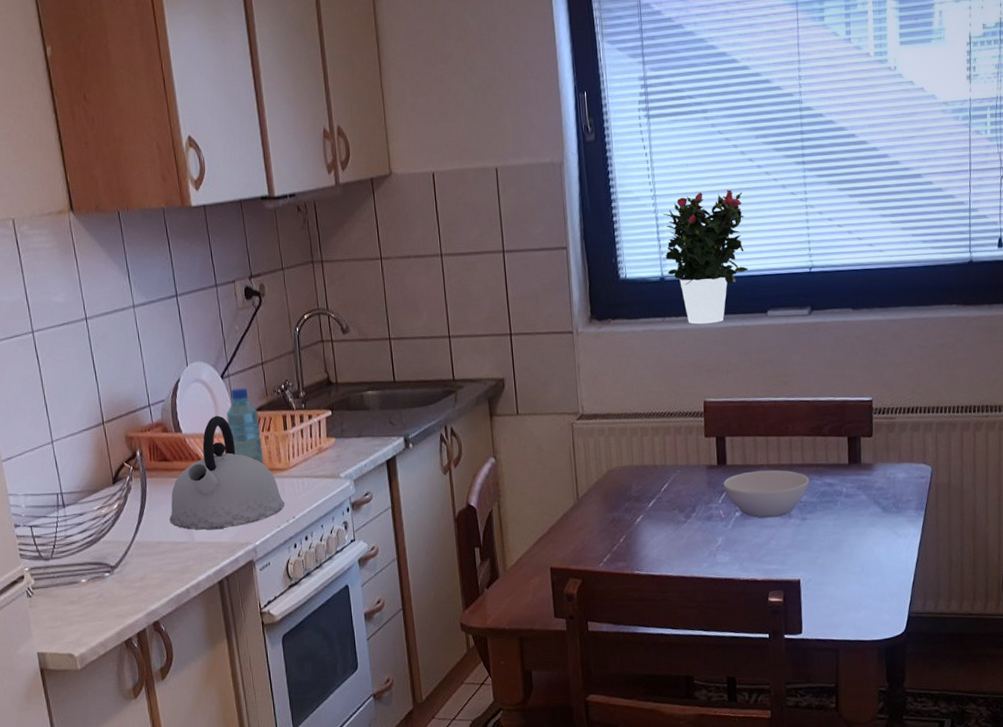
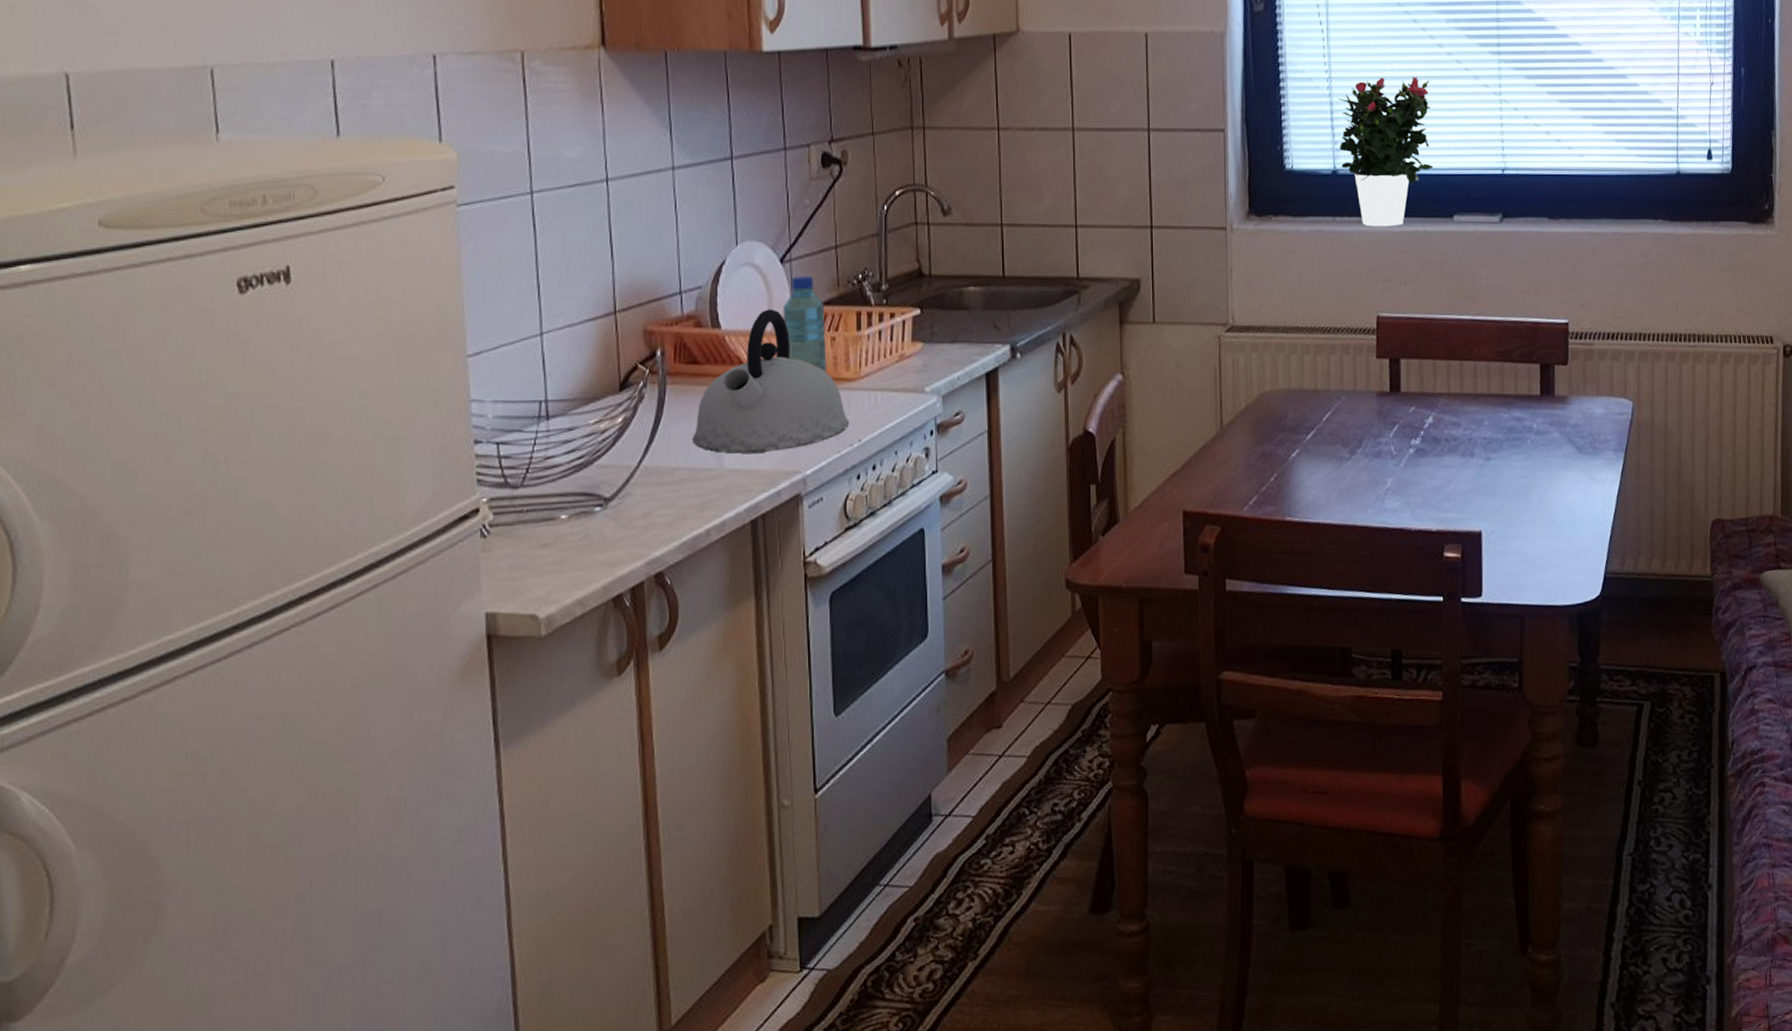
soup bowl: present [723,470,809,518] -> none [1395,399,1495,457]

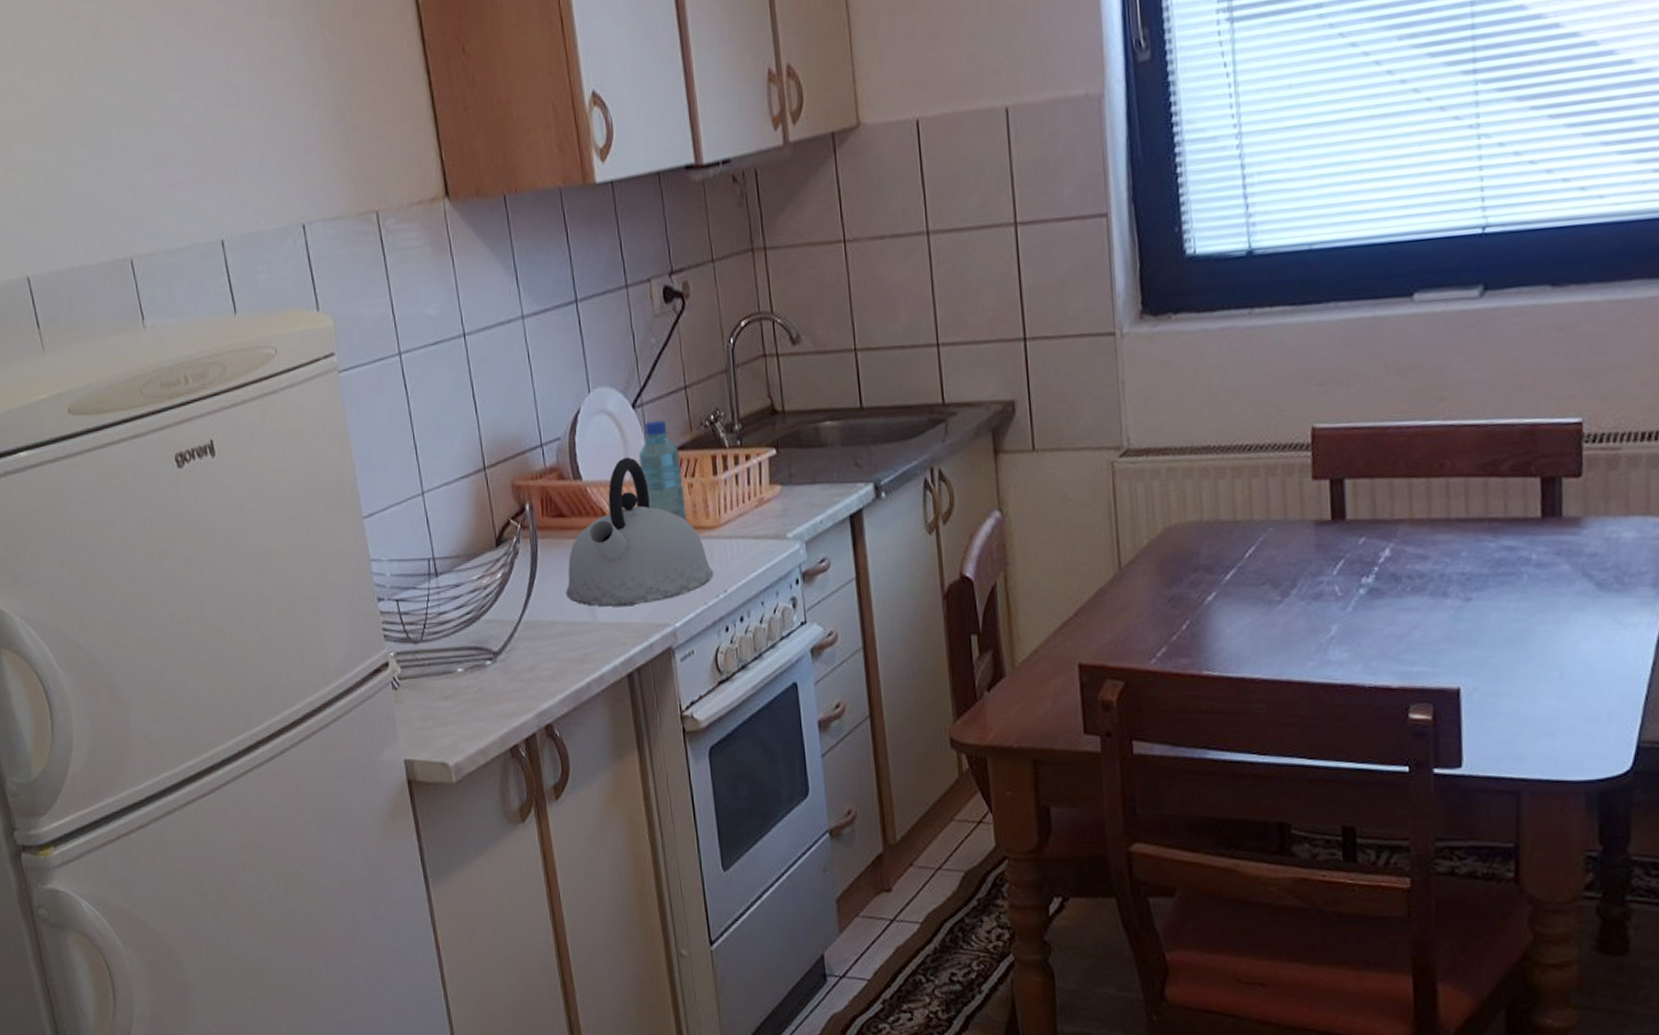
potted flower: present [1338,77,1434,227] -> none [1252,118,1385,317]

